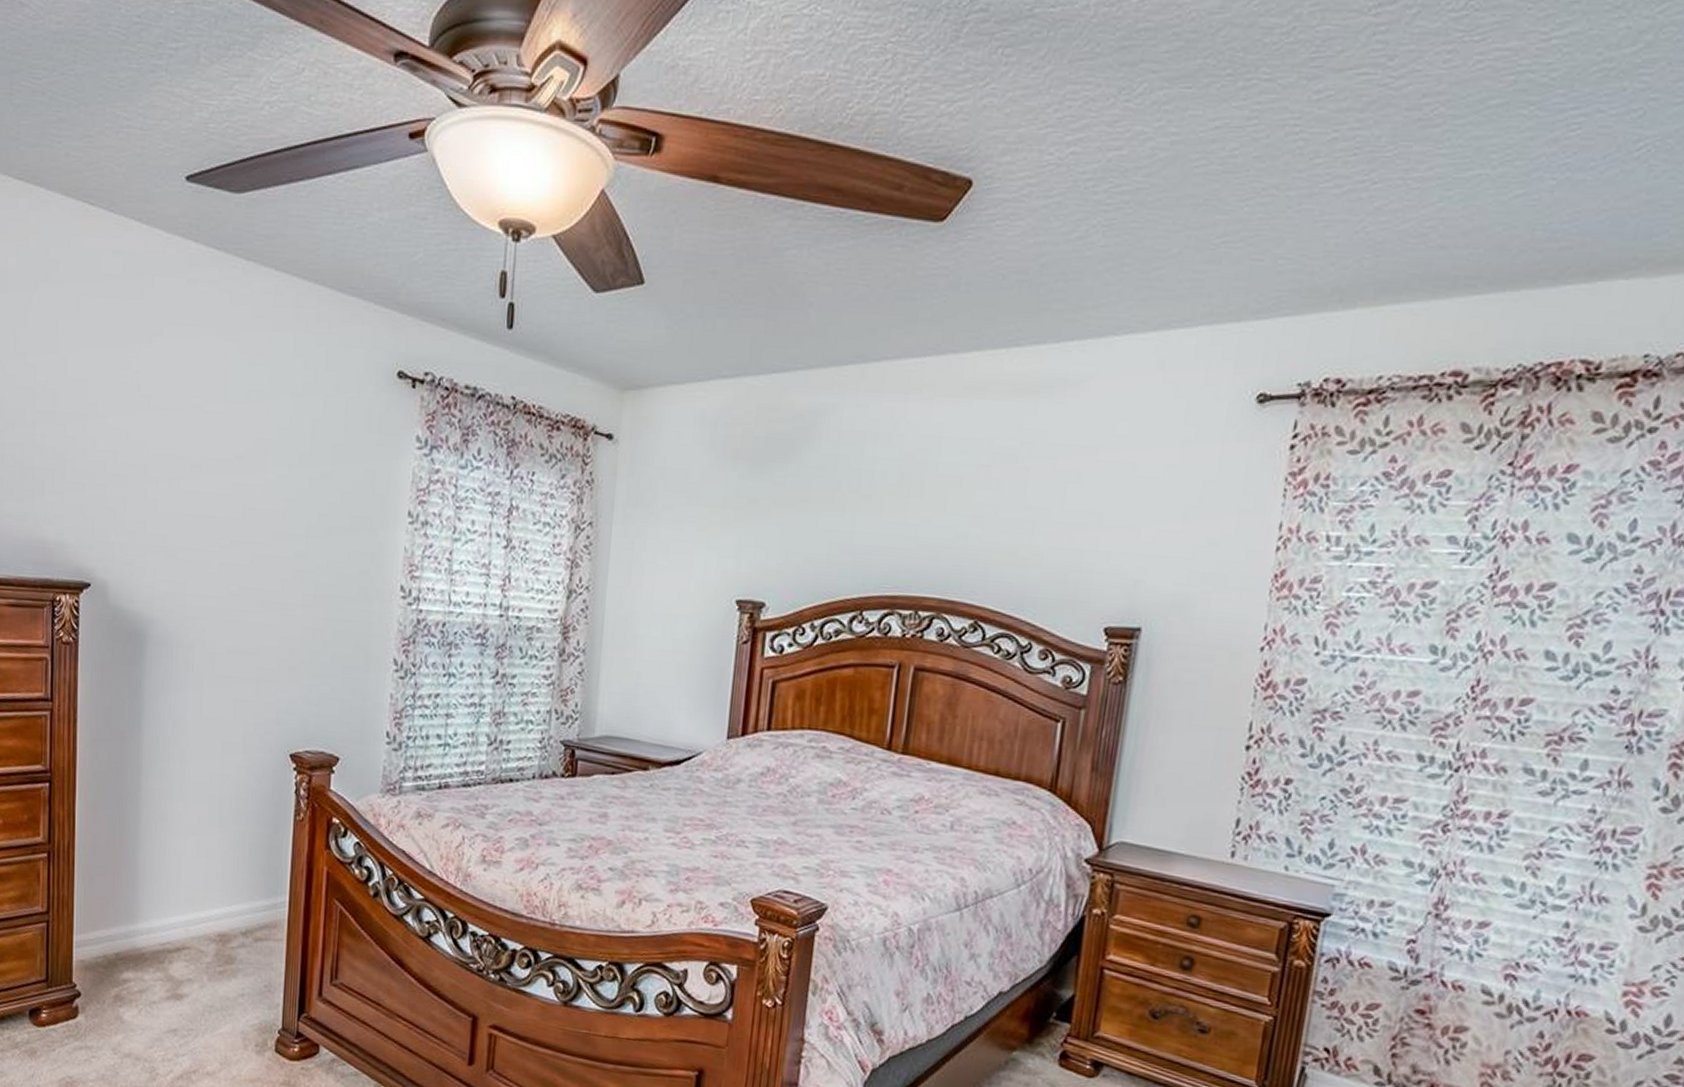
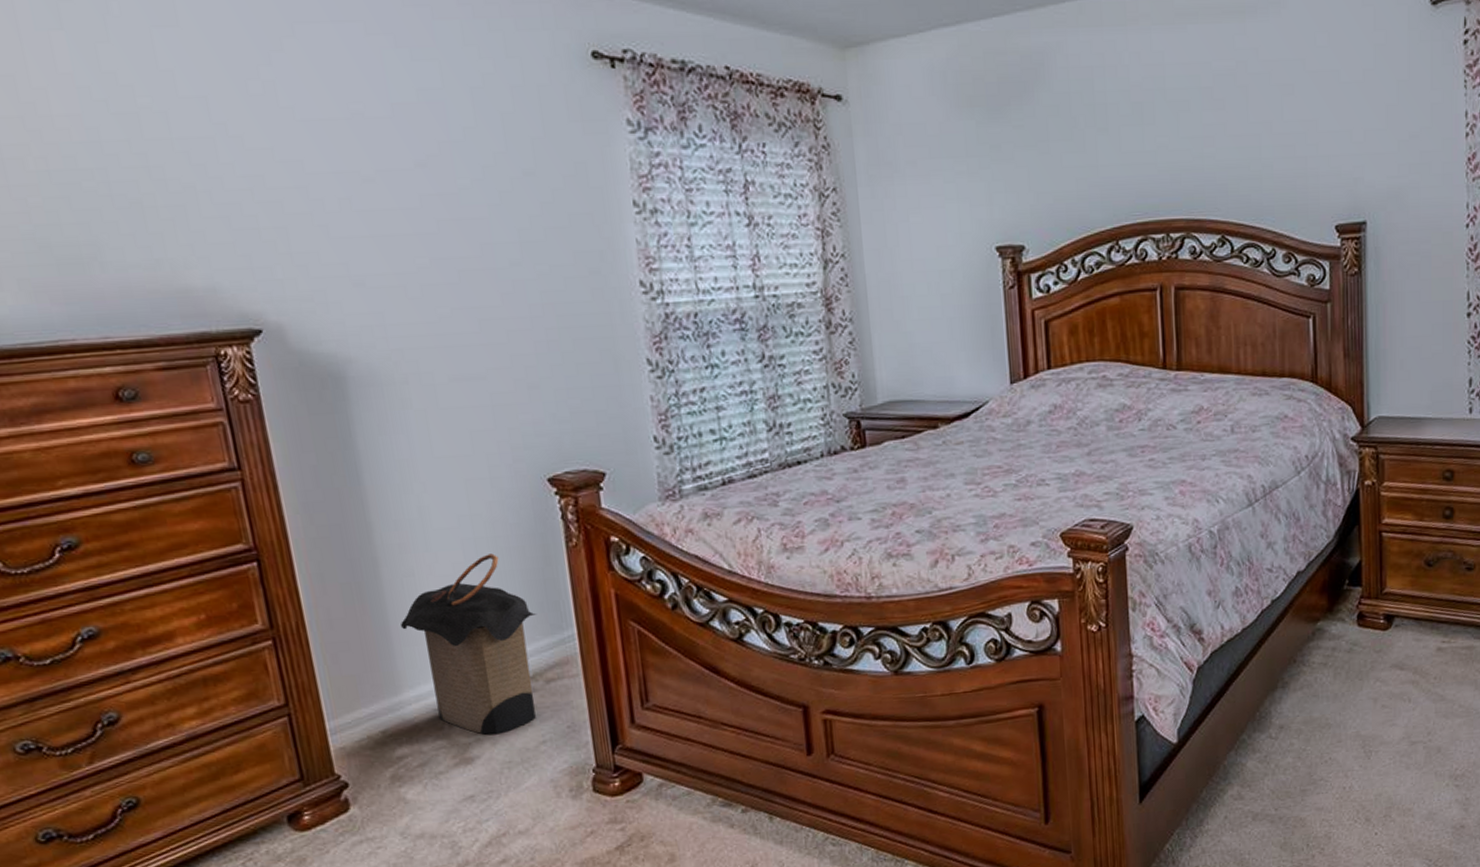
laundry hamper: none [147,813,259,979] -> present [400,553,537,735]

